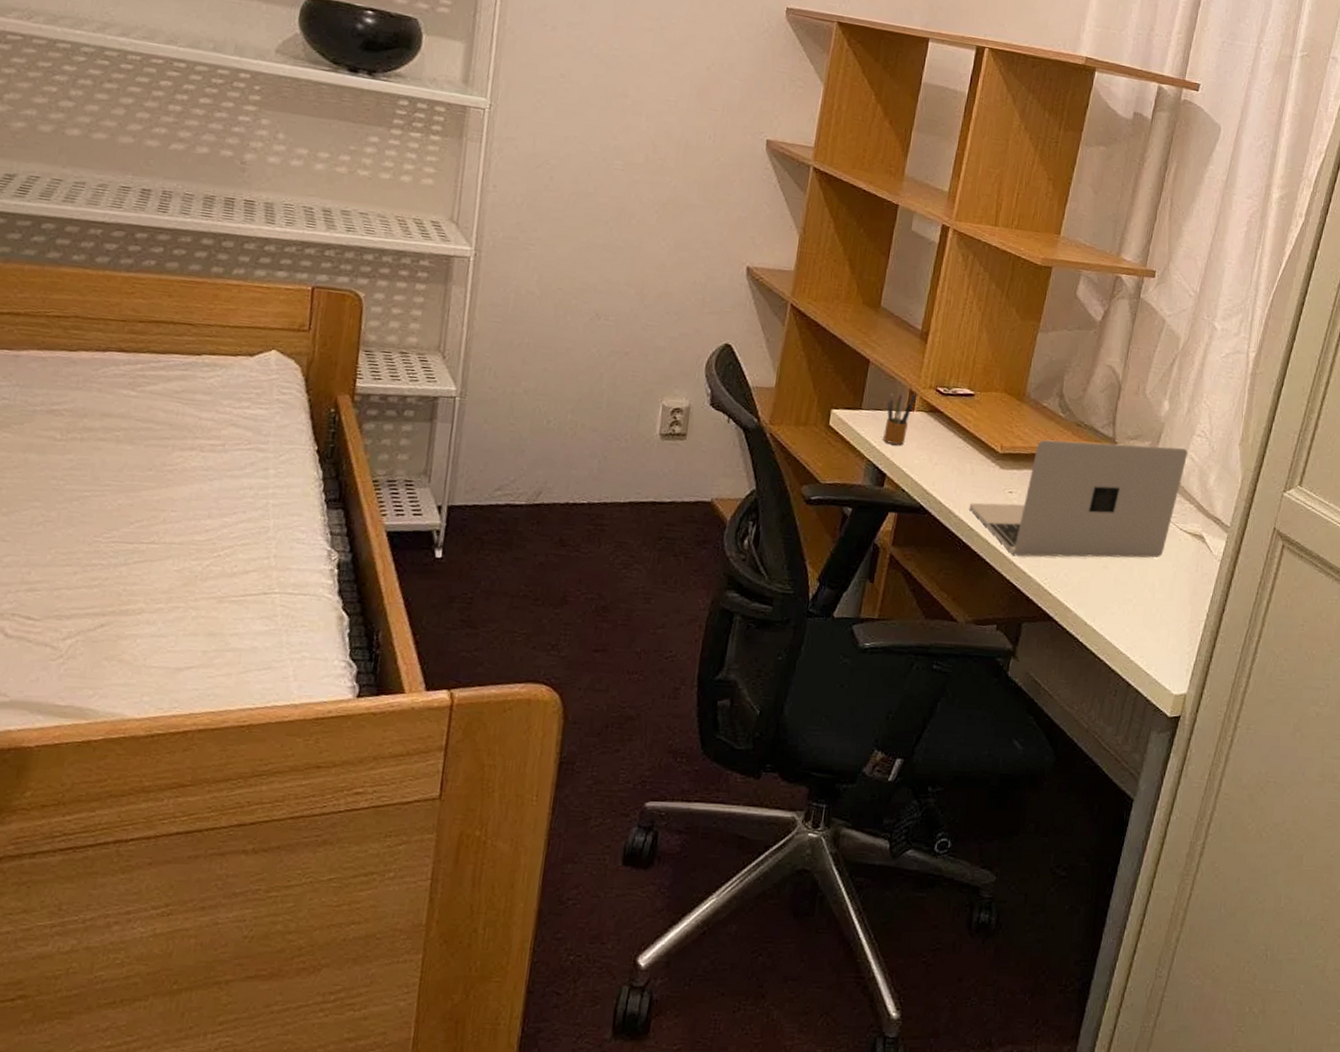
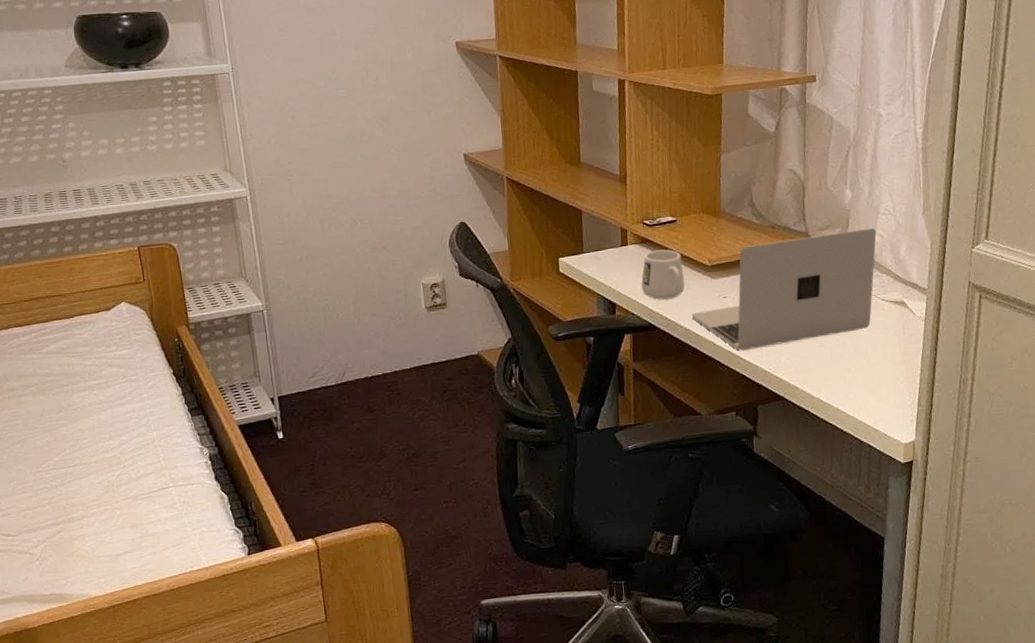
pencil box: present [883,388,917,445] -> none [604,228,627,277]
mug: none [919,423,972,482] -> present [641,249,685,300]

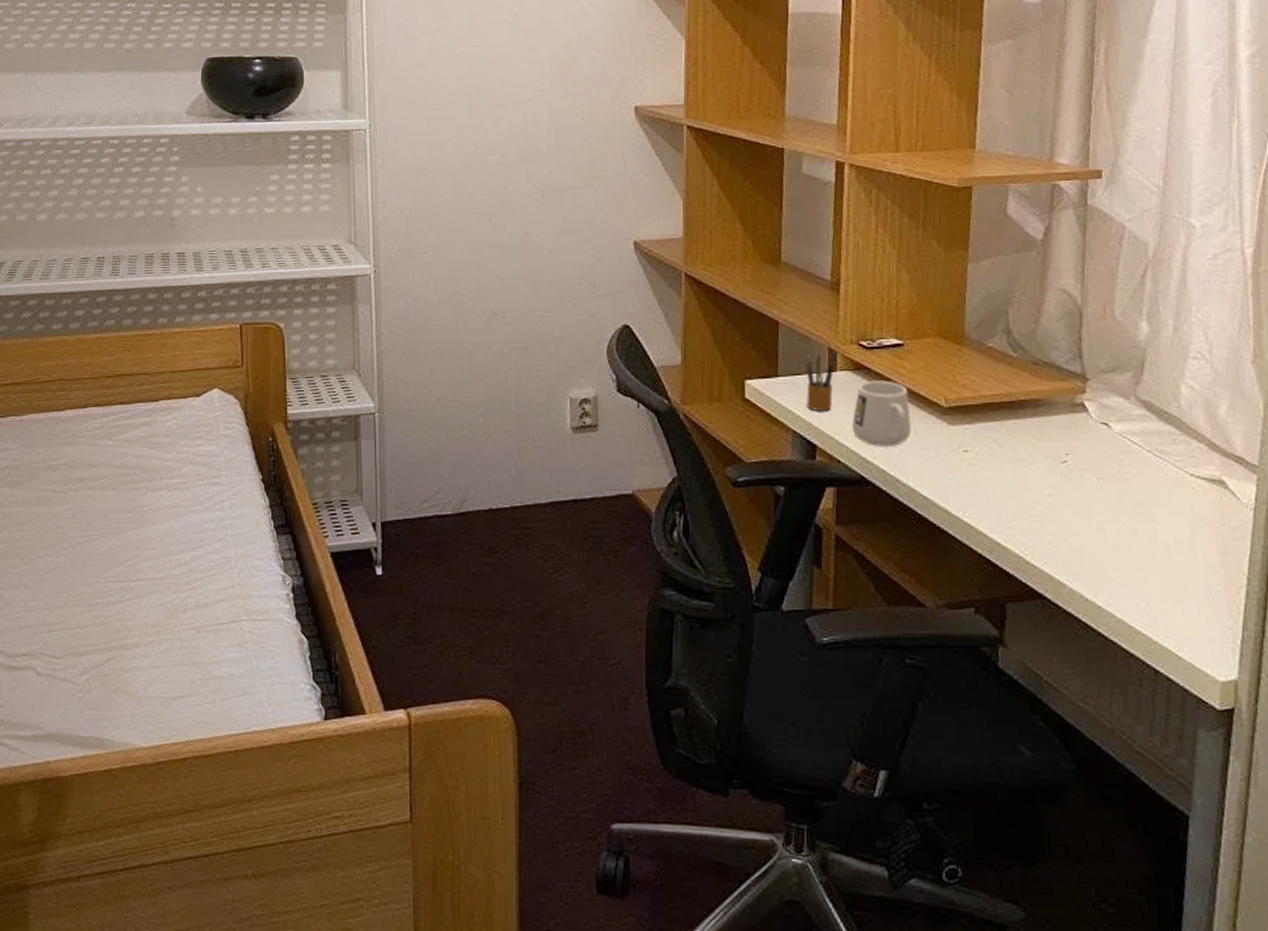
pencil box: none [604,228,627,277] -> present [805,347,837,411]
laptop: present [691,228,877,351] -> none [918,375,1184,525]

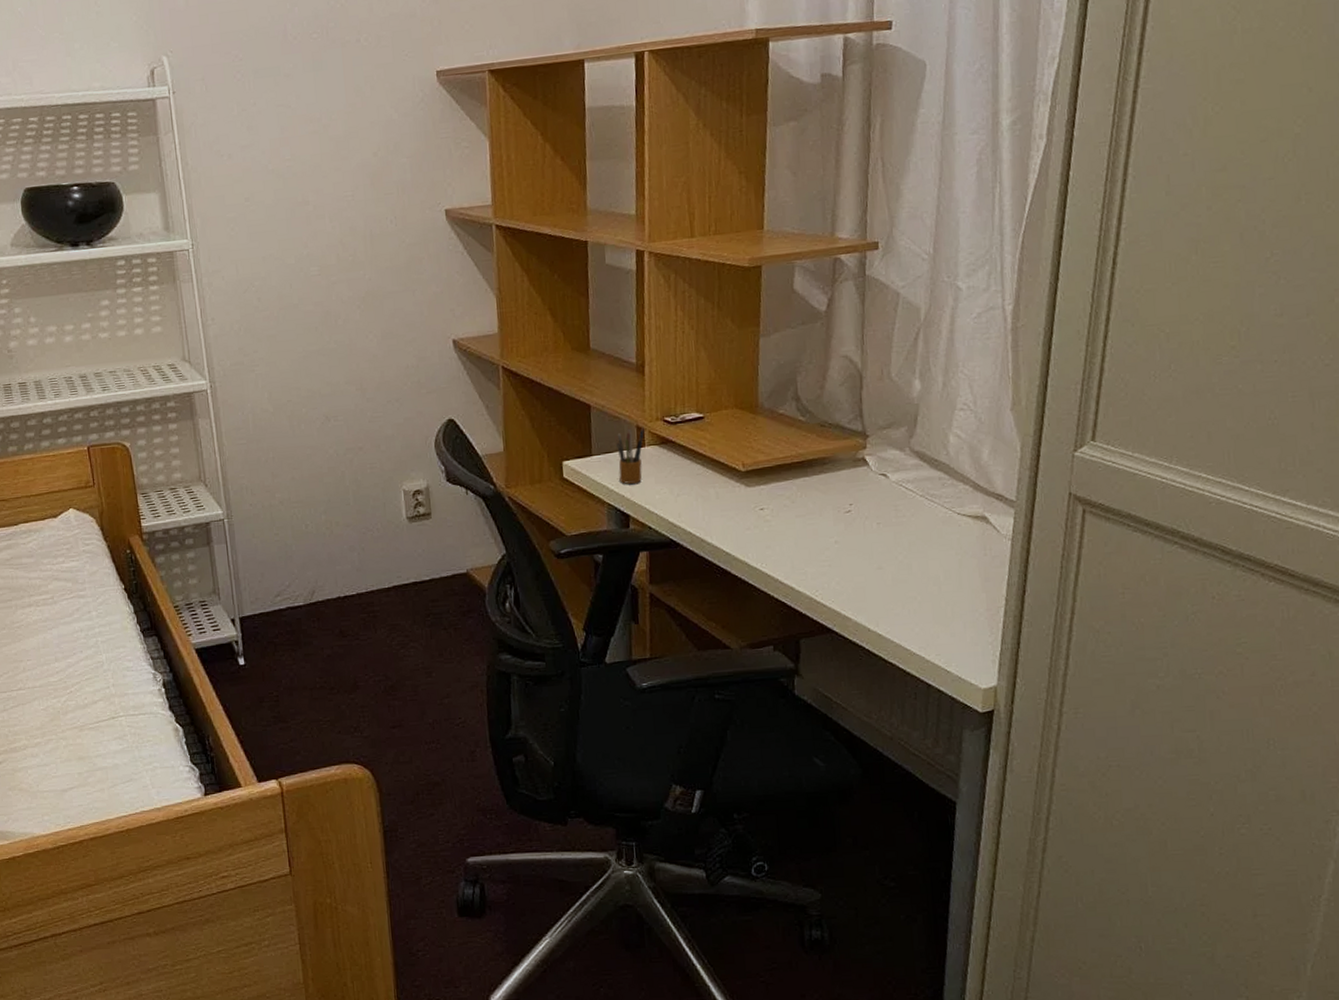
mug: present [851,380,912,446] -> none [660,451,714,511]

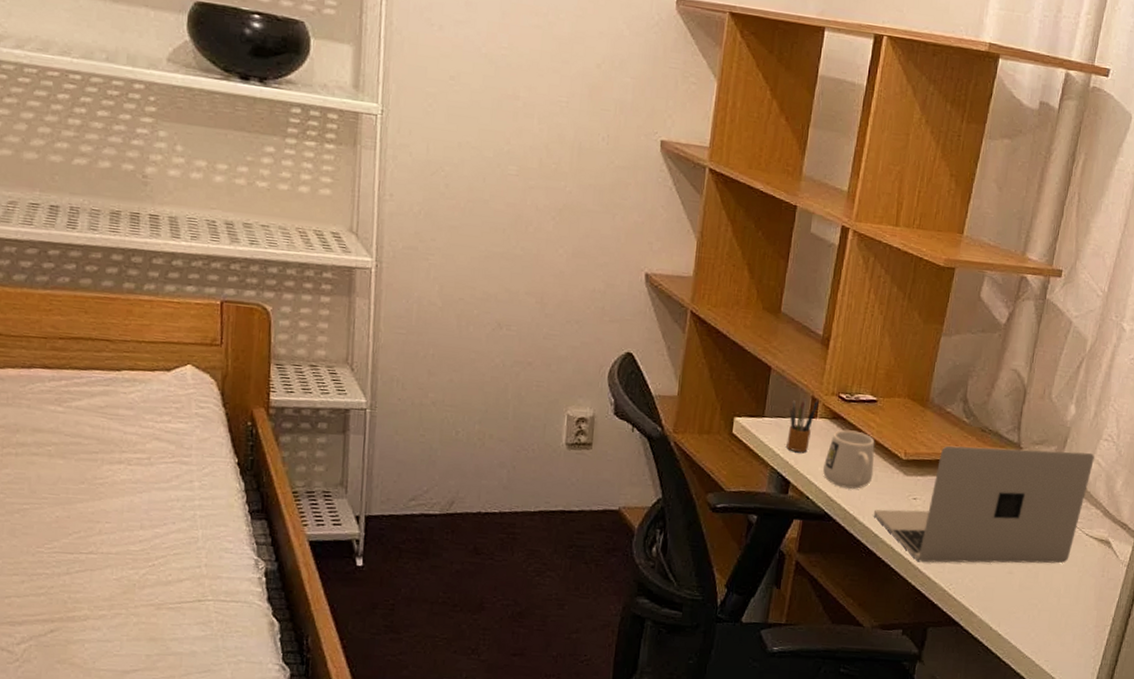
mug: none [660,451,714,511] -> present [822,429,875,489]
laptop: none [720,426,952,573] -> present [873,445,1095,564]

